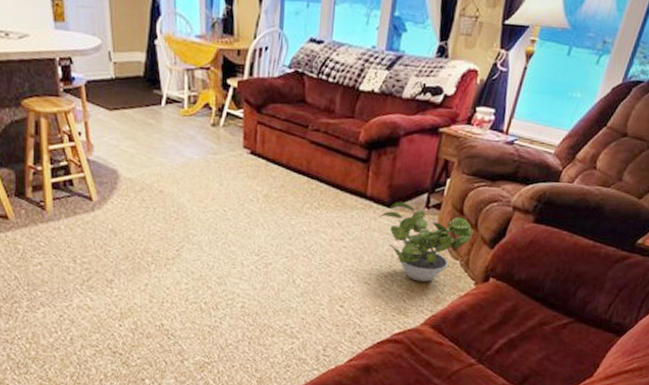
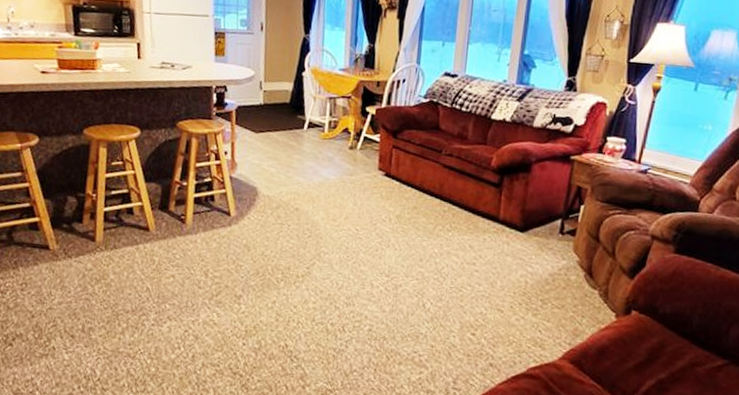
potted plant: present [378,201,473,282] -> none [511,226,611,312]

